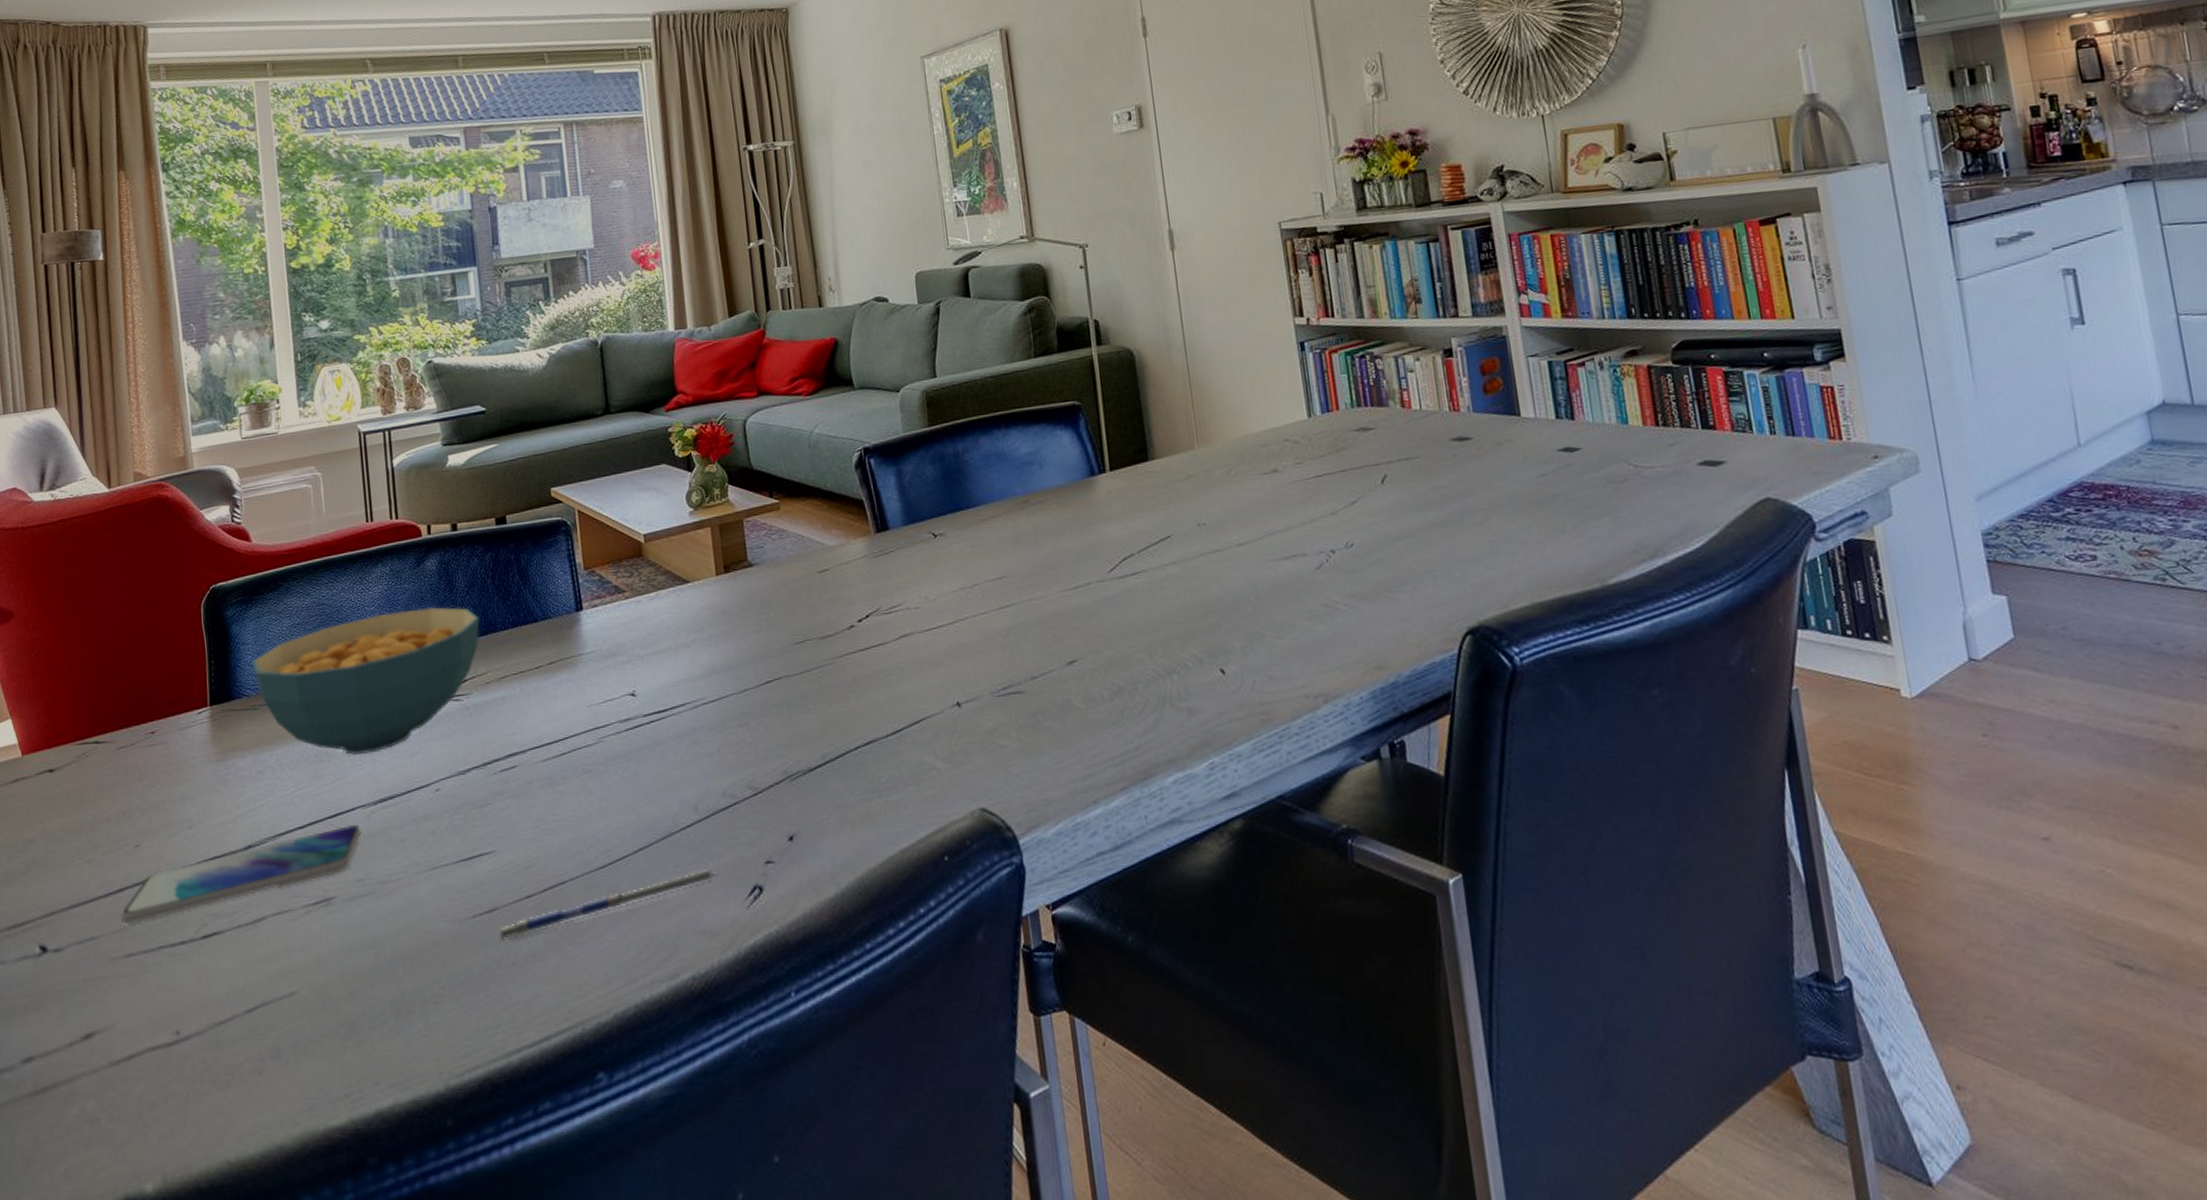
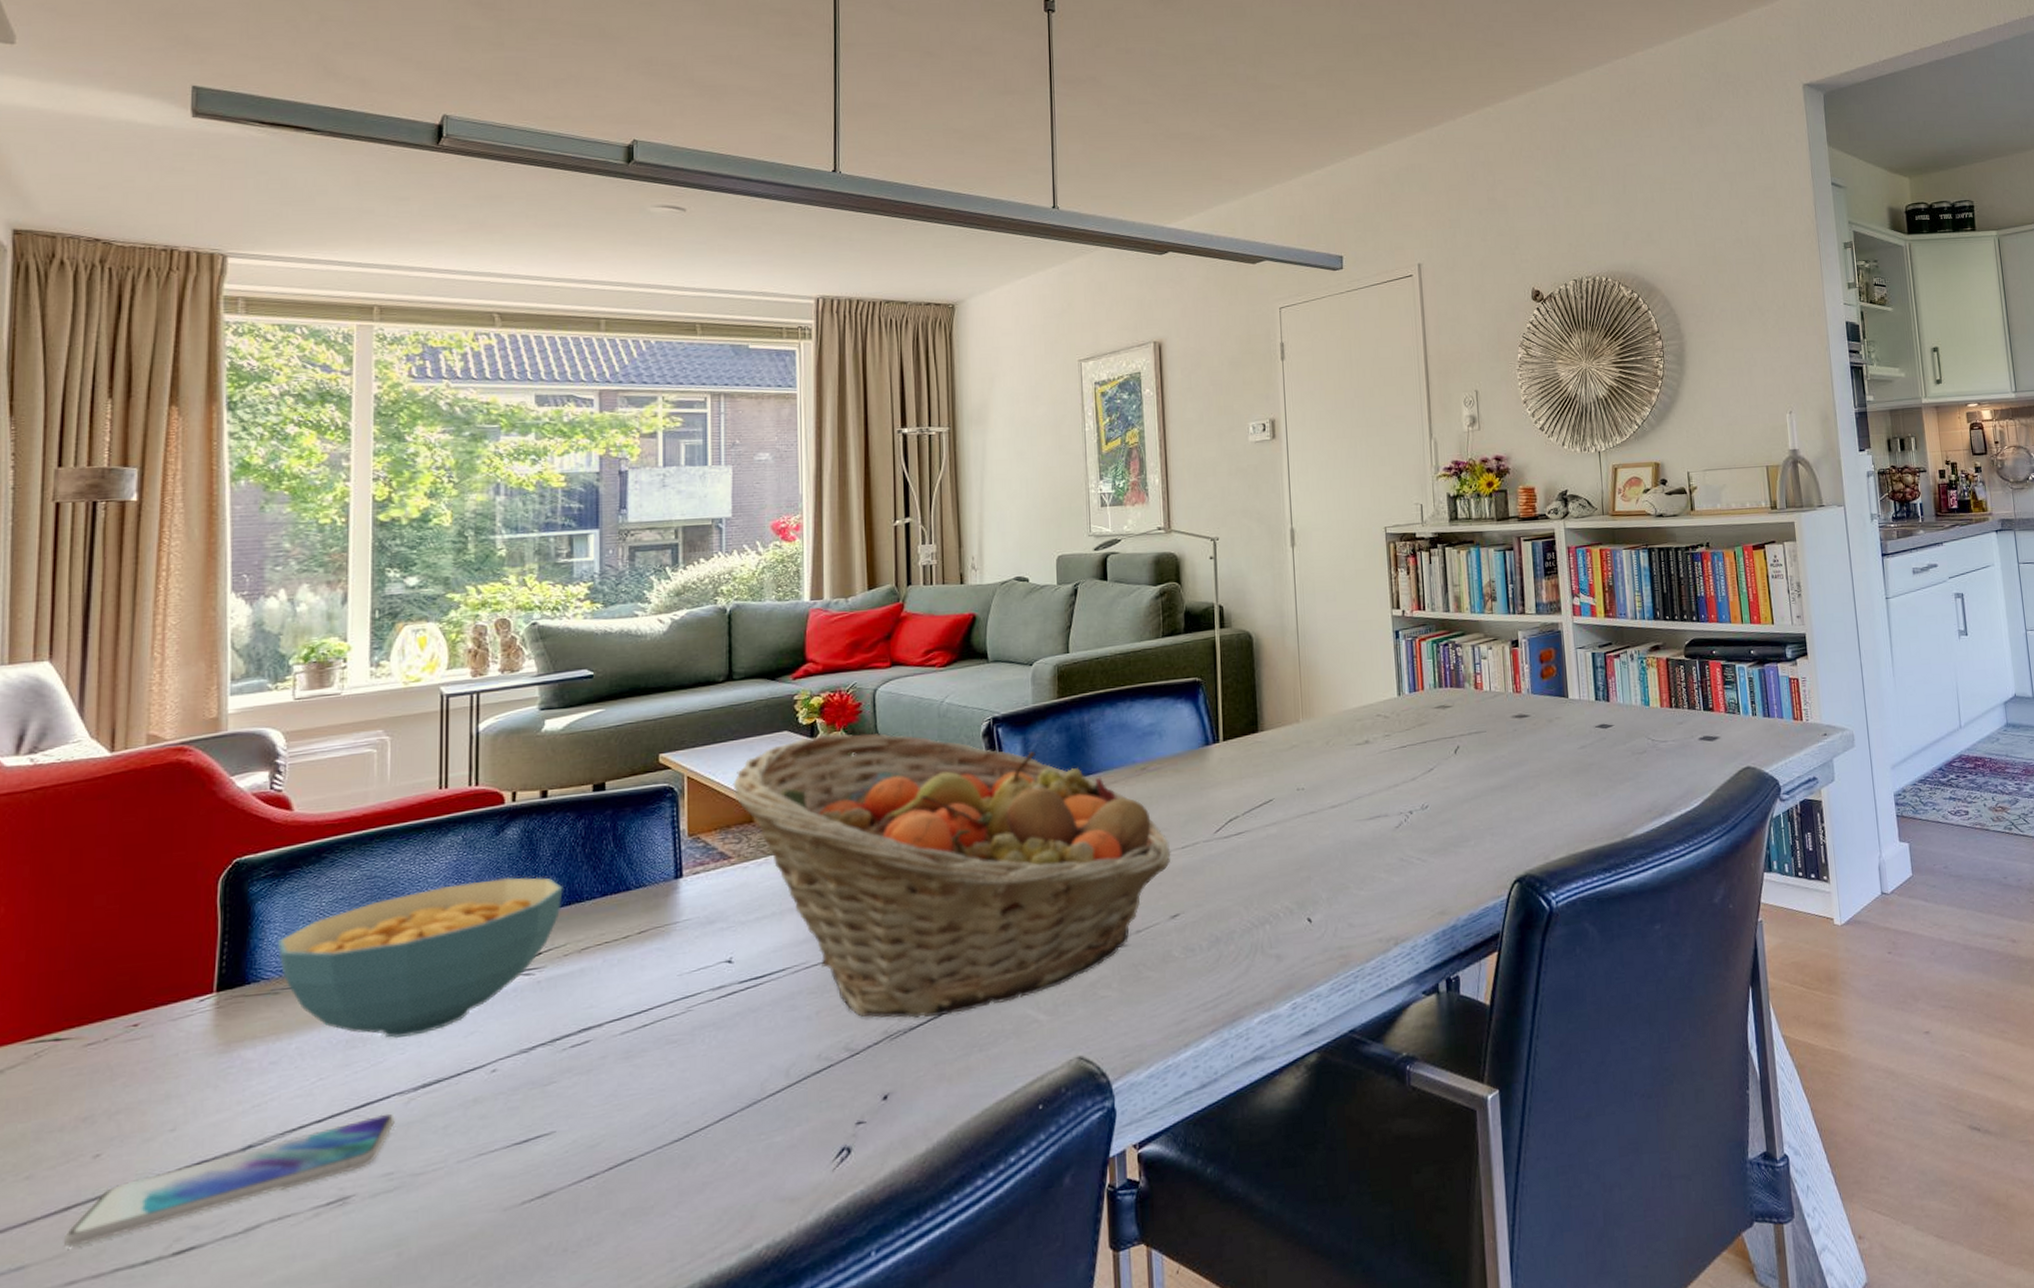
pen: present [500,870,719,942] -> none [553,1134,805,1228]
fruit basket: none [619,465,1063,759] -> present [733,733,1171,1018]

